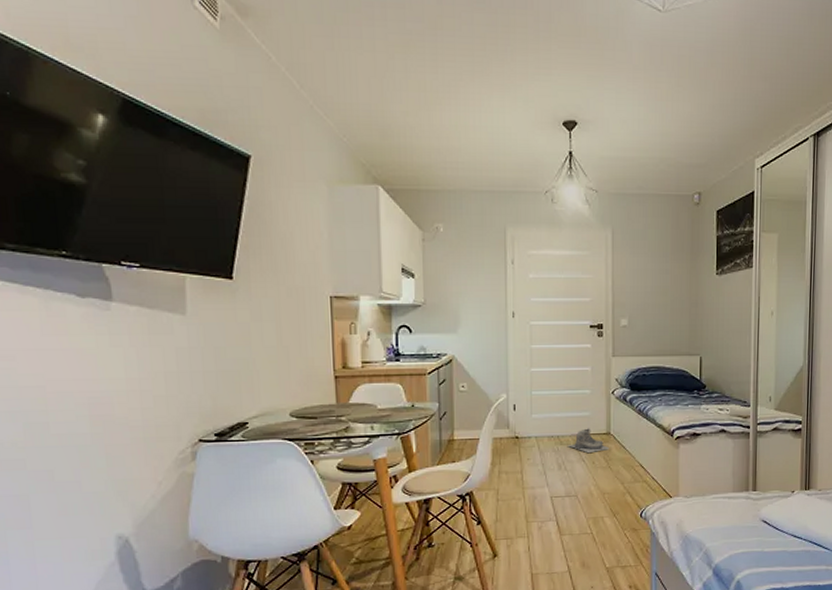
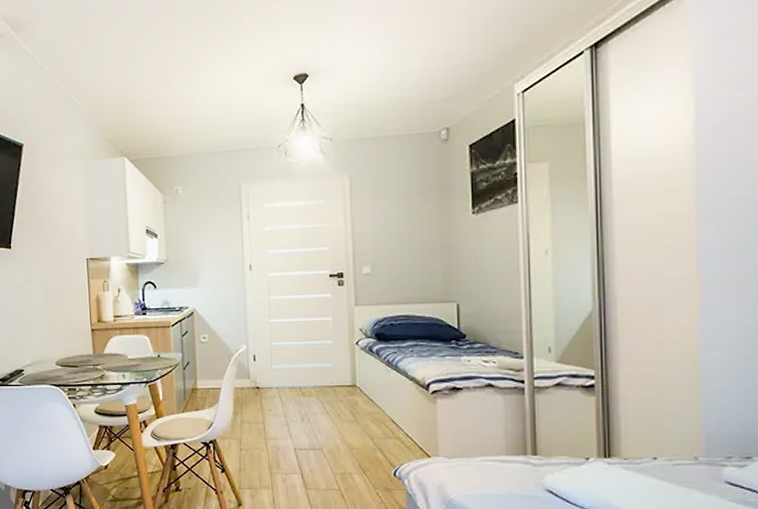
boots: present [567,428,609,454] -> none [310,380,355,406]

